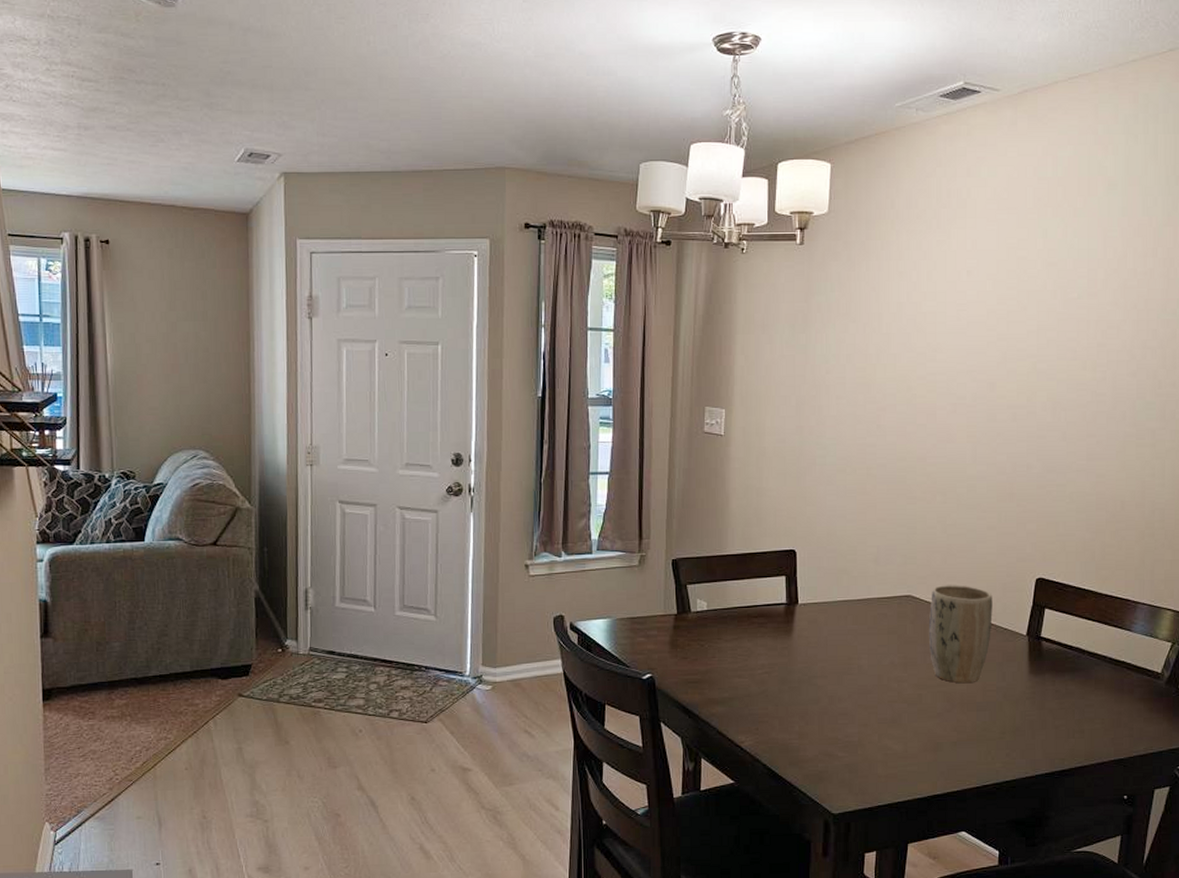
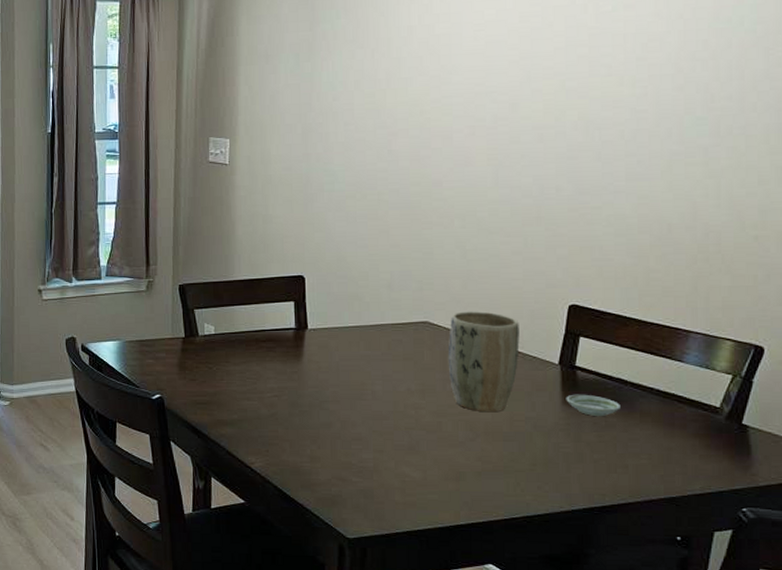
saucer: none [1032,663,1079,684] -> present [566,394,620,416]

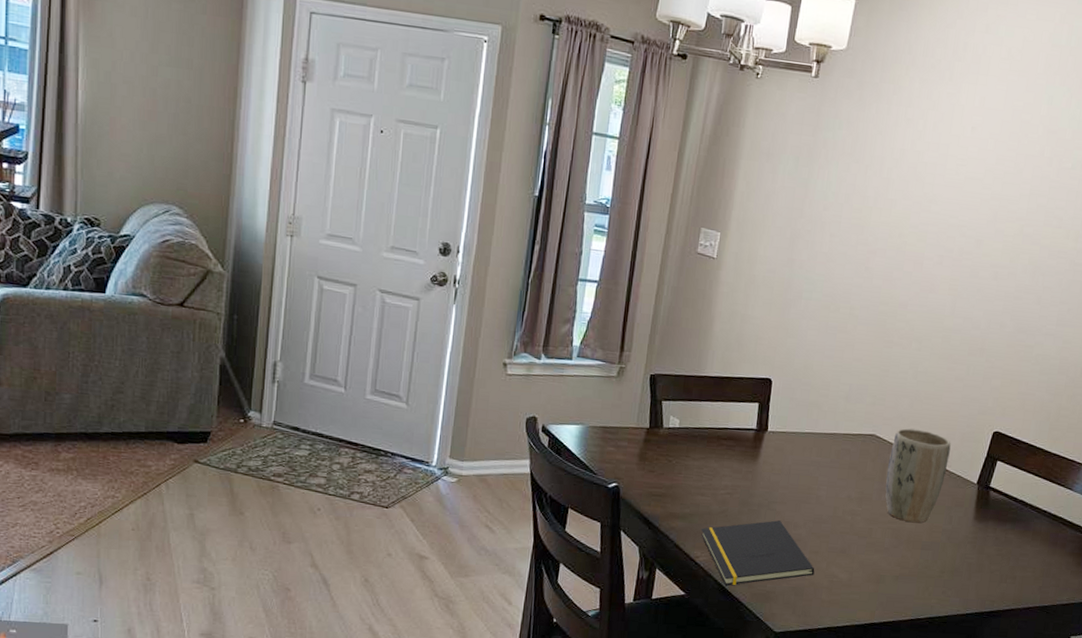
notepad: none [252,420,383,491] -> present [701,520,815,586]
saucer: present [566,394,620,416] -> none [977,511,1019,533]

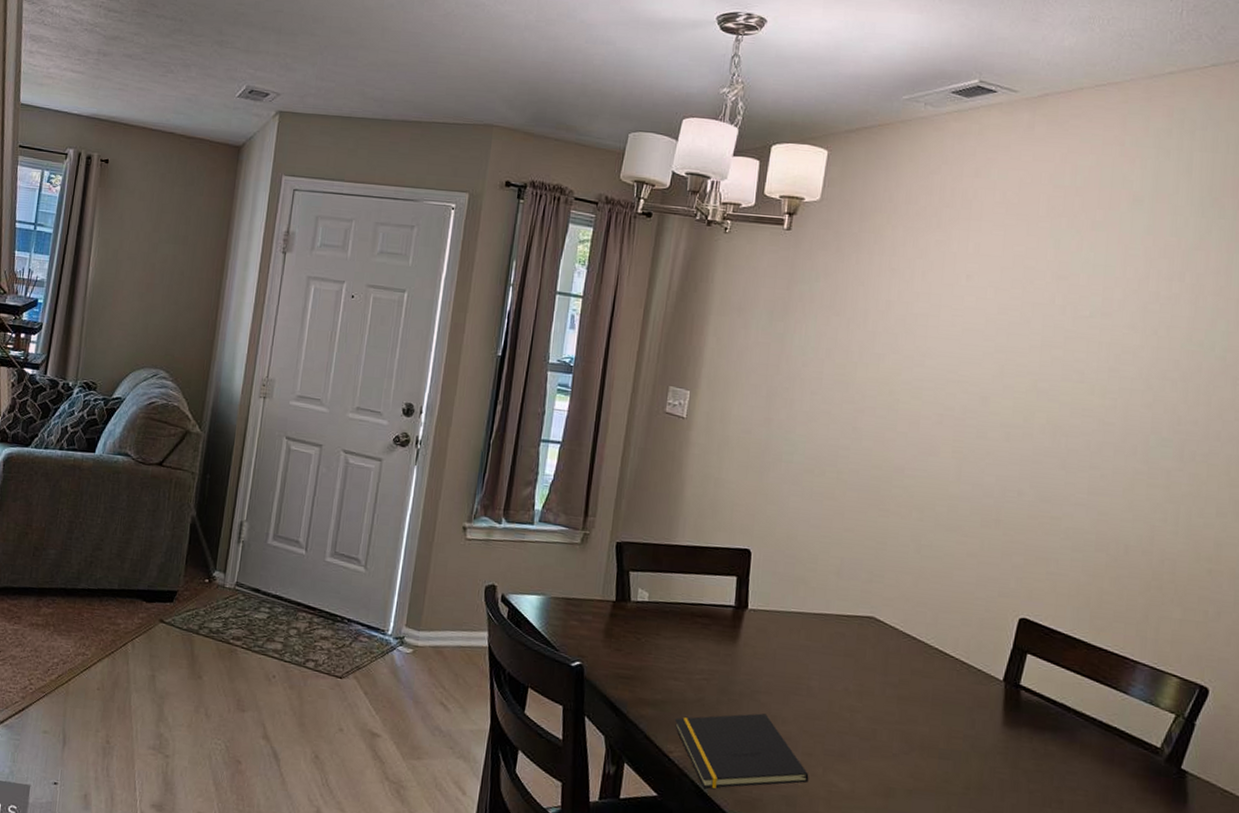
plant pot: present [885,428,951,523] -> none [889,610,967,726]

